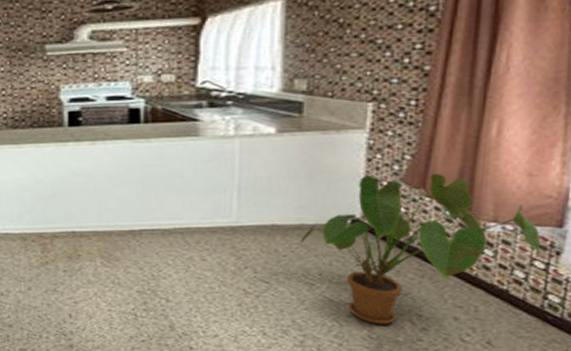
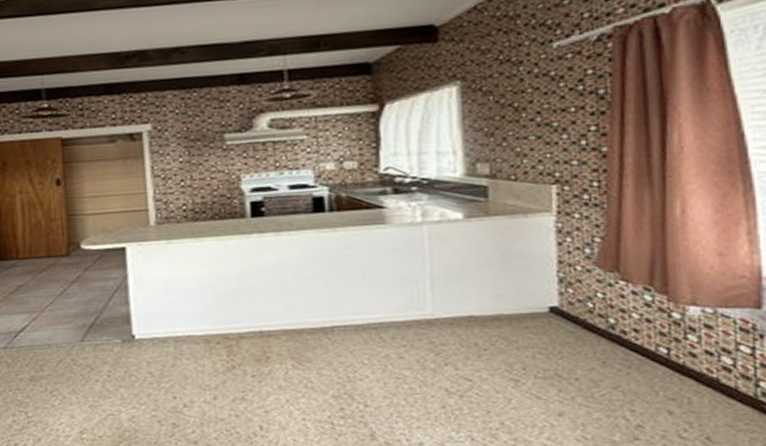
house plant: present [300,174,541,325] -> none [500,256,745,423]

